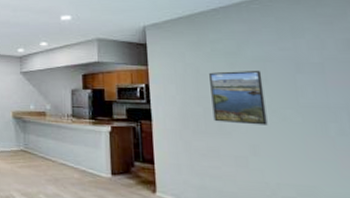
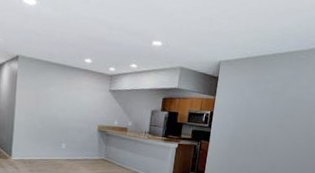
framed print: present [209,71,268,125] -> none [252,106,293,150]

